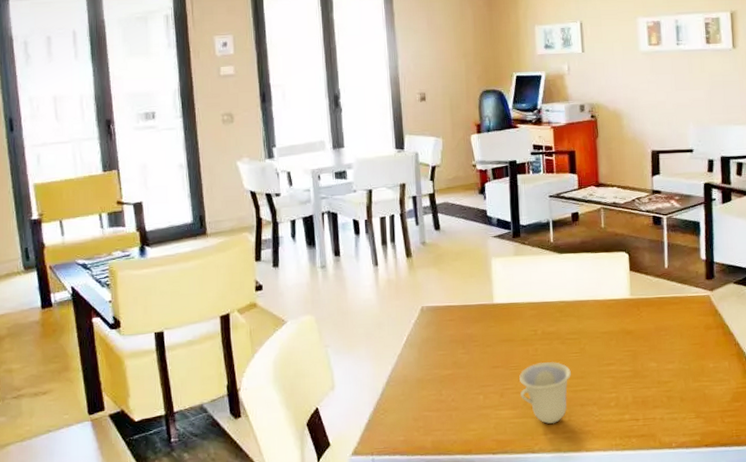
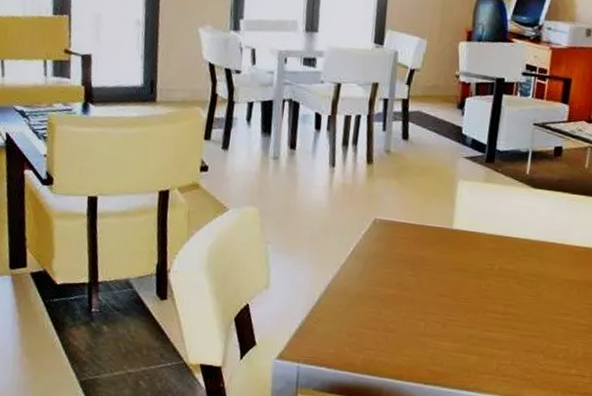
cup: present [519,362,571,424] -> none [464,298,523,364]

